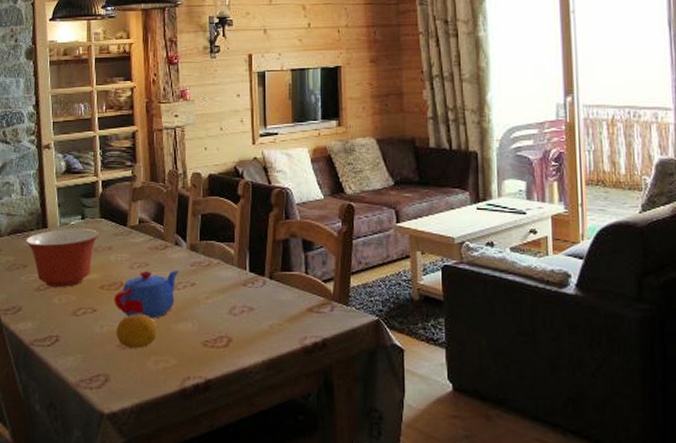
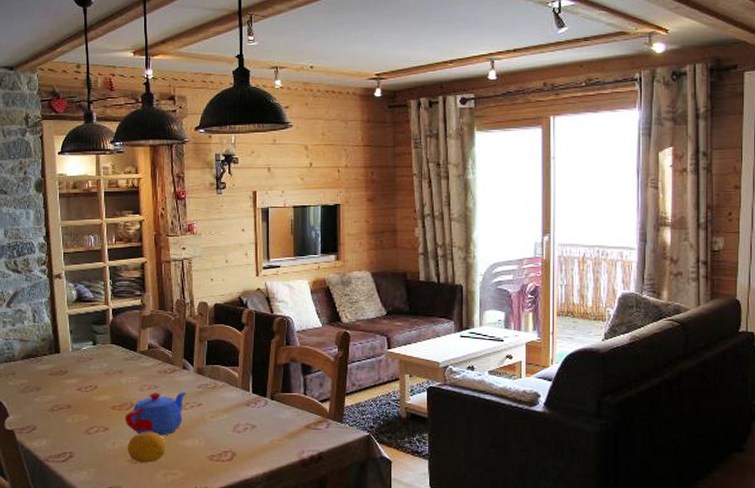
mixing bowl: present [25,229,100,288] -> none [38,354,111,409]

